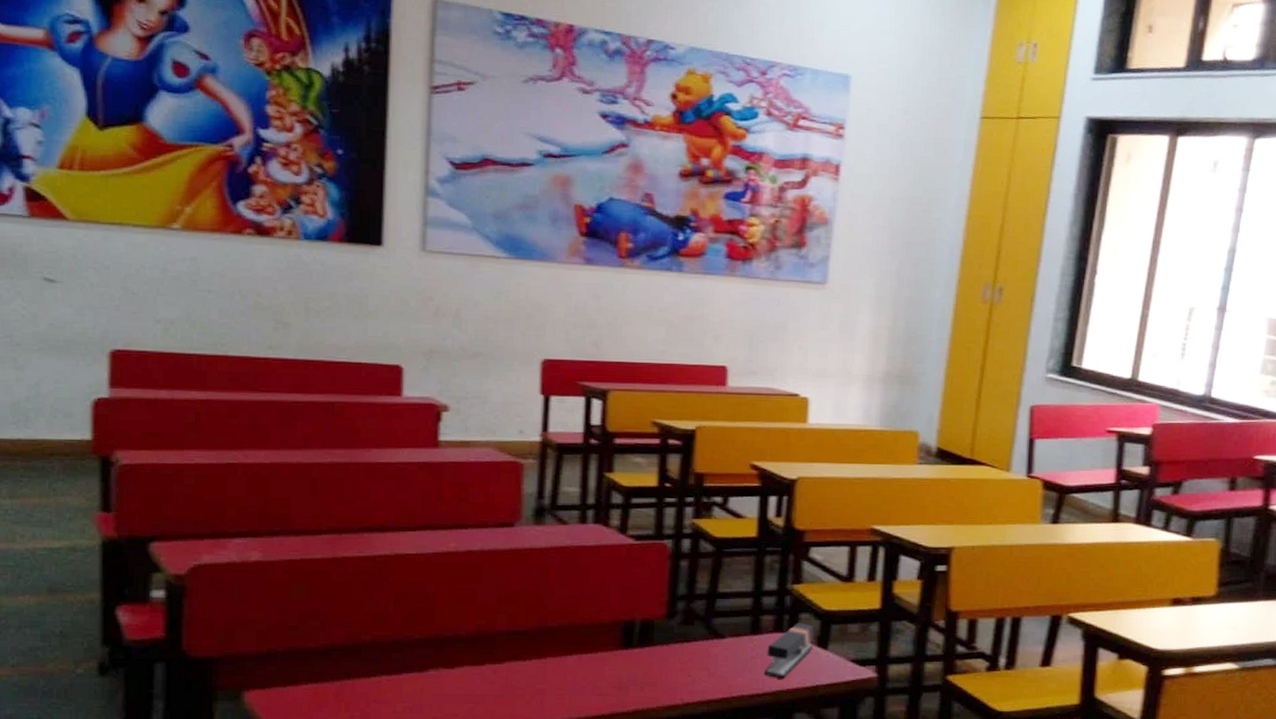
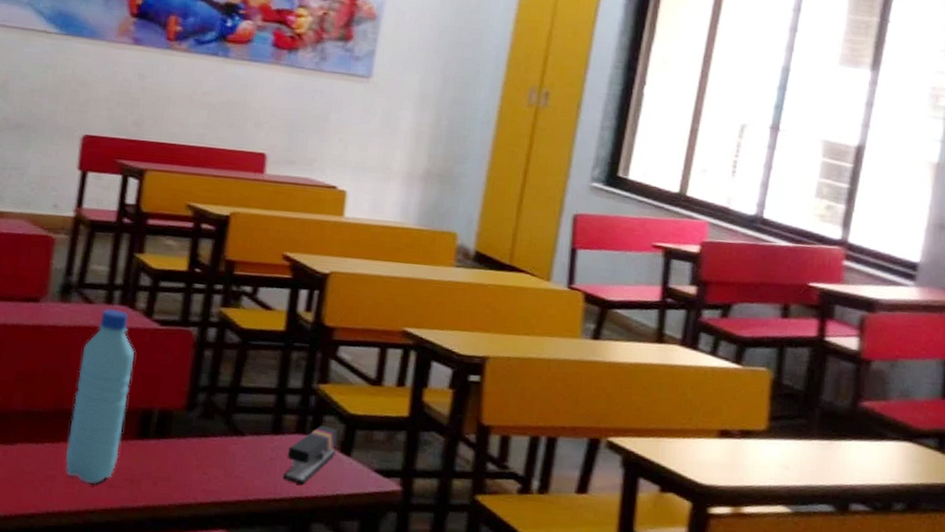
water bottle: none [554,527,612,694] -> present [65,308,134,484]

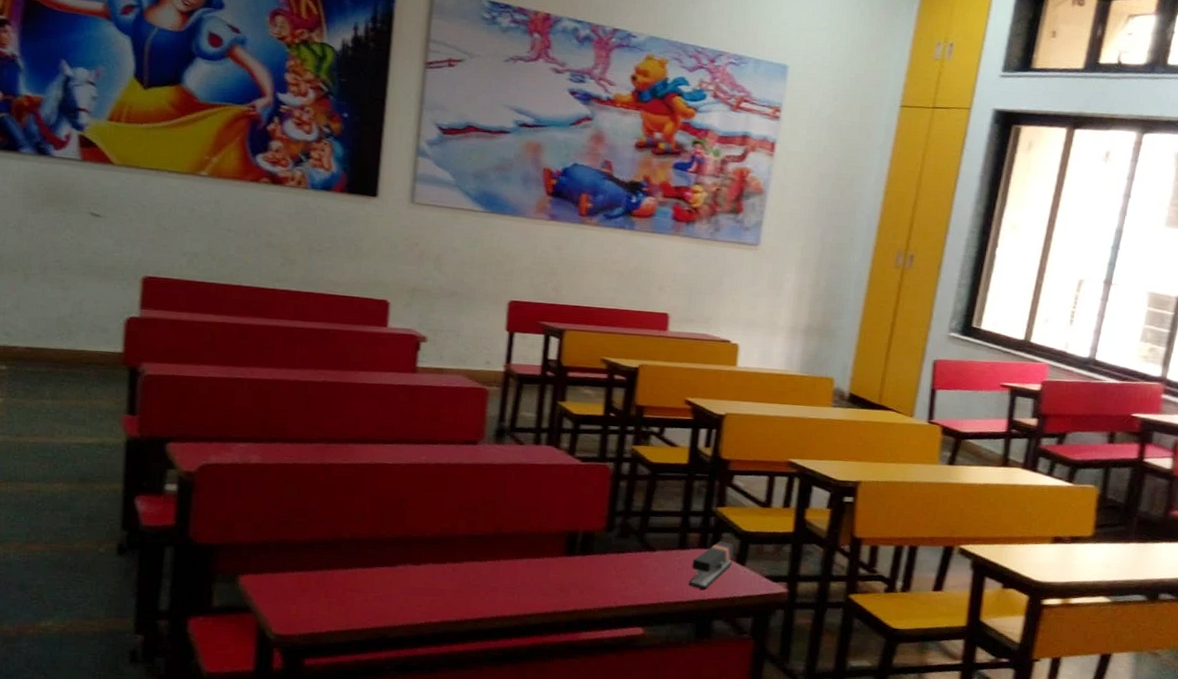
water bottle: present [65,308,134,484] -> none [505,448,560,593]

